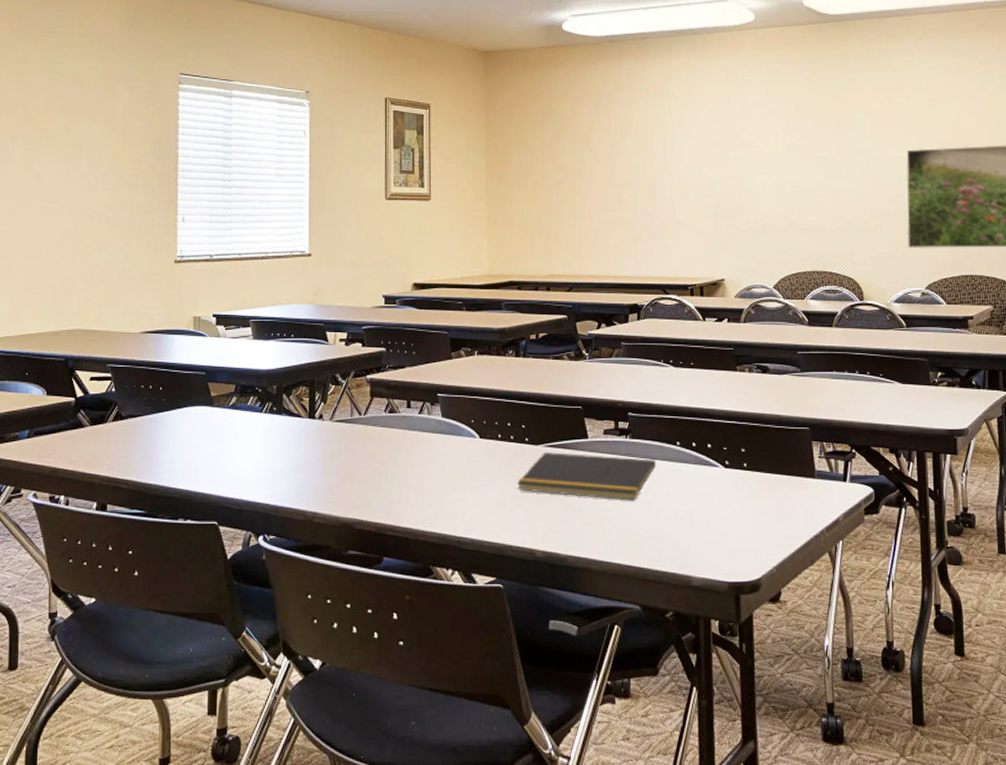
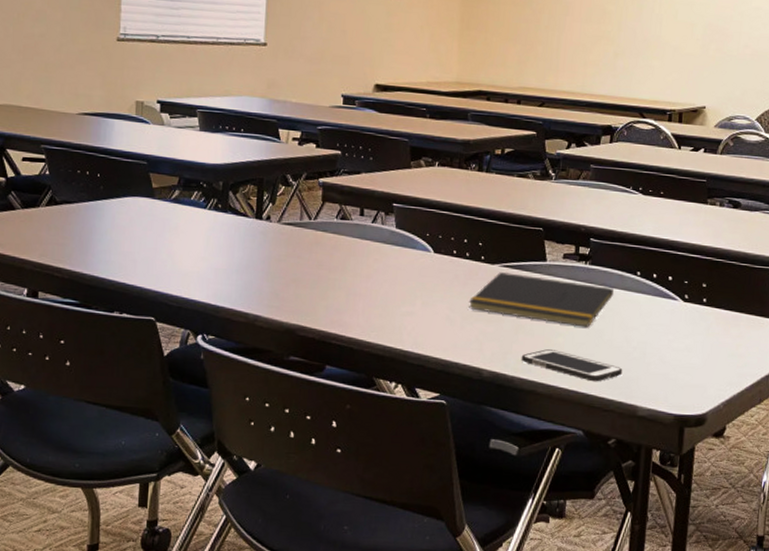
cell phone: none [572,525,673,555] -> present [521,349,623,382]

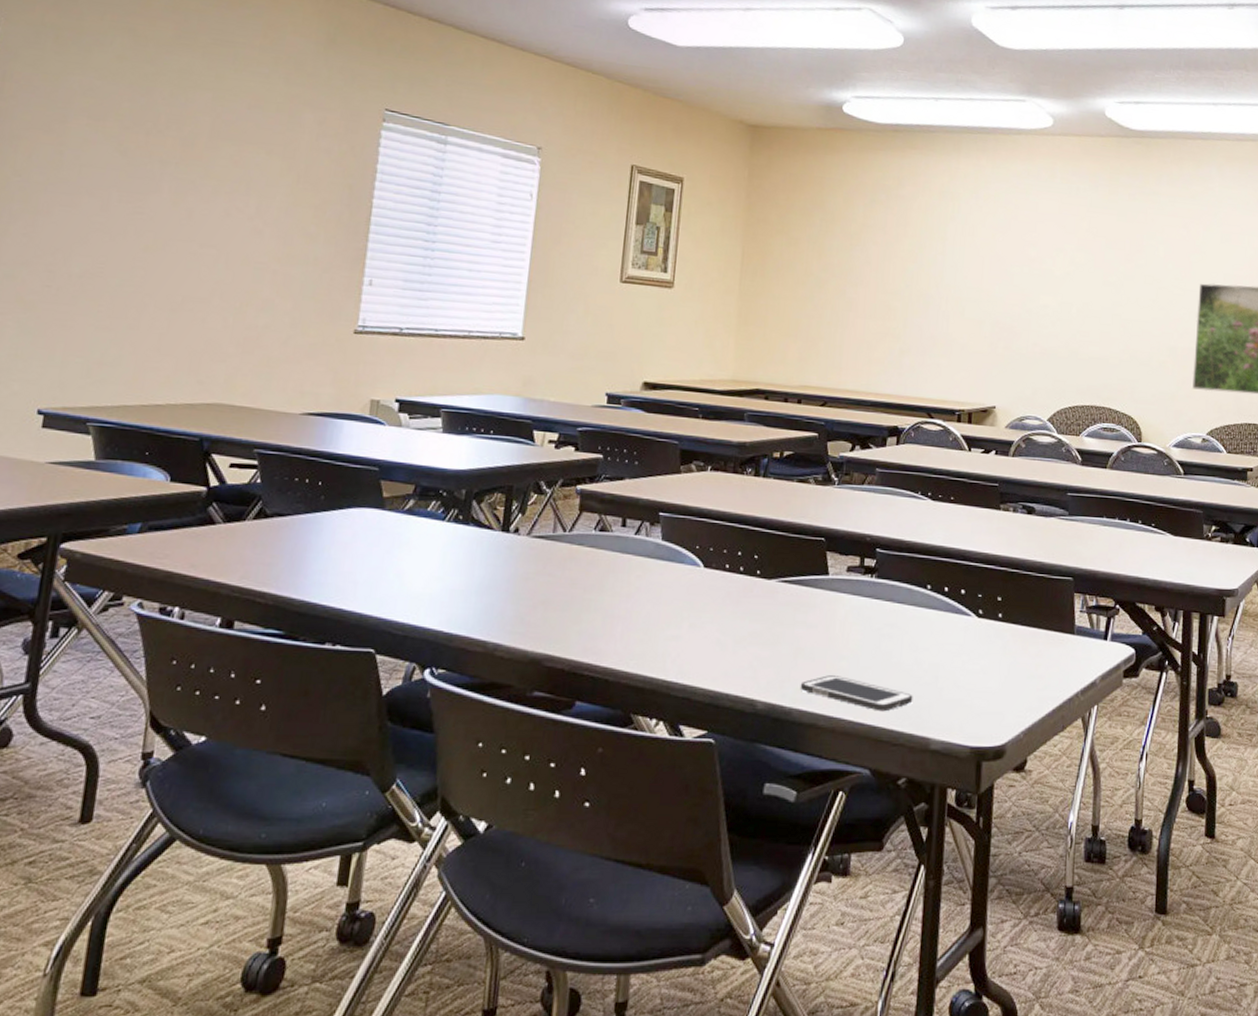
notepad: present [468,272,615,328] -> none [741,588,903,649]

